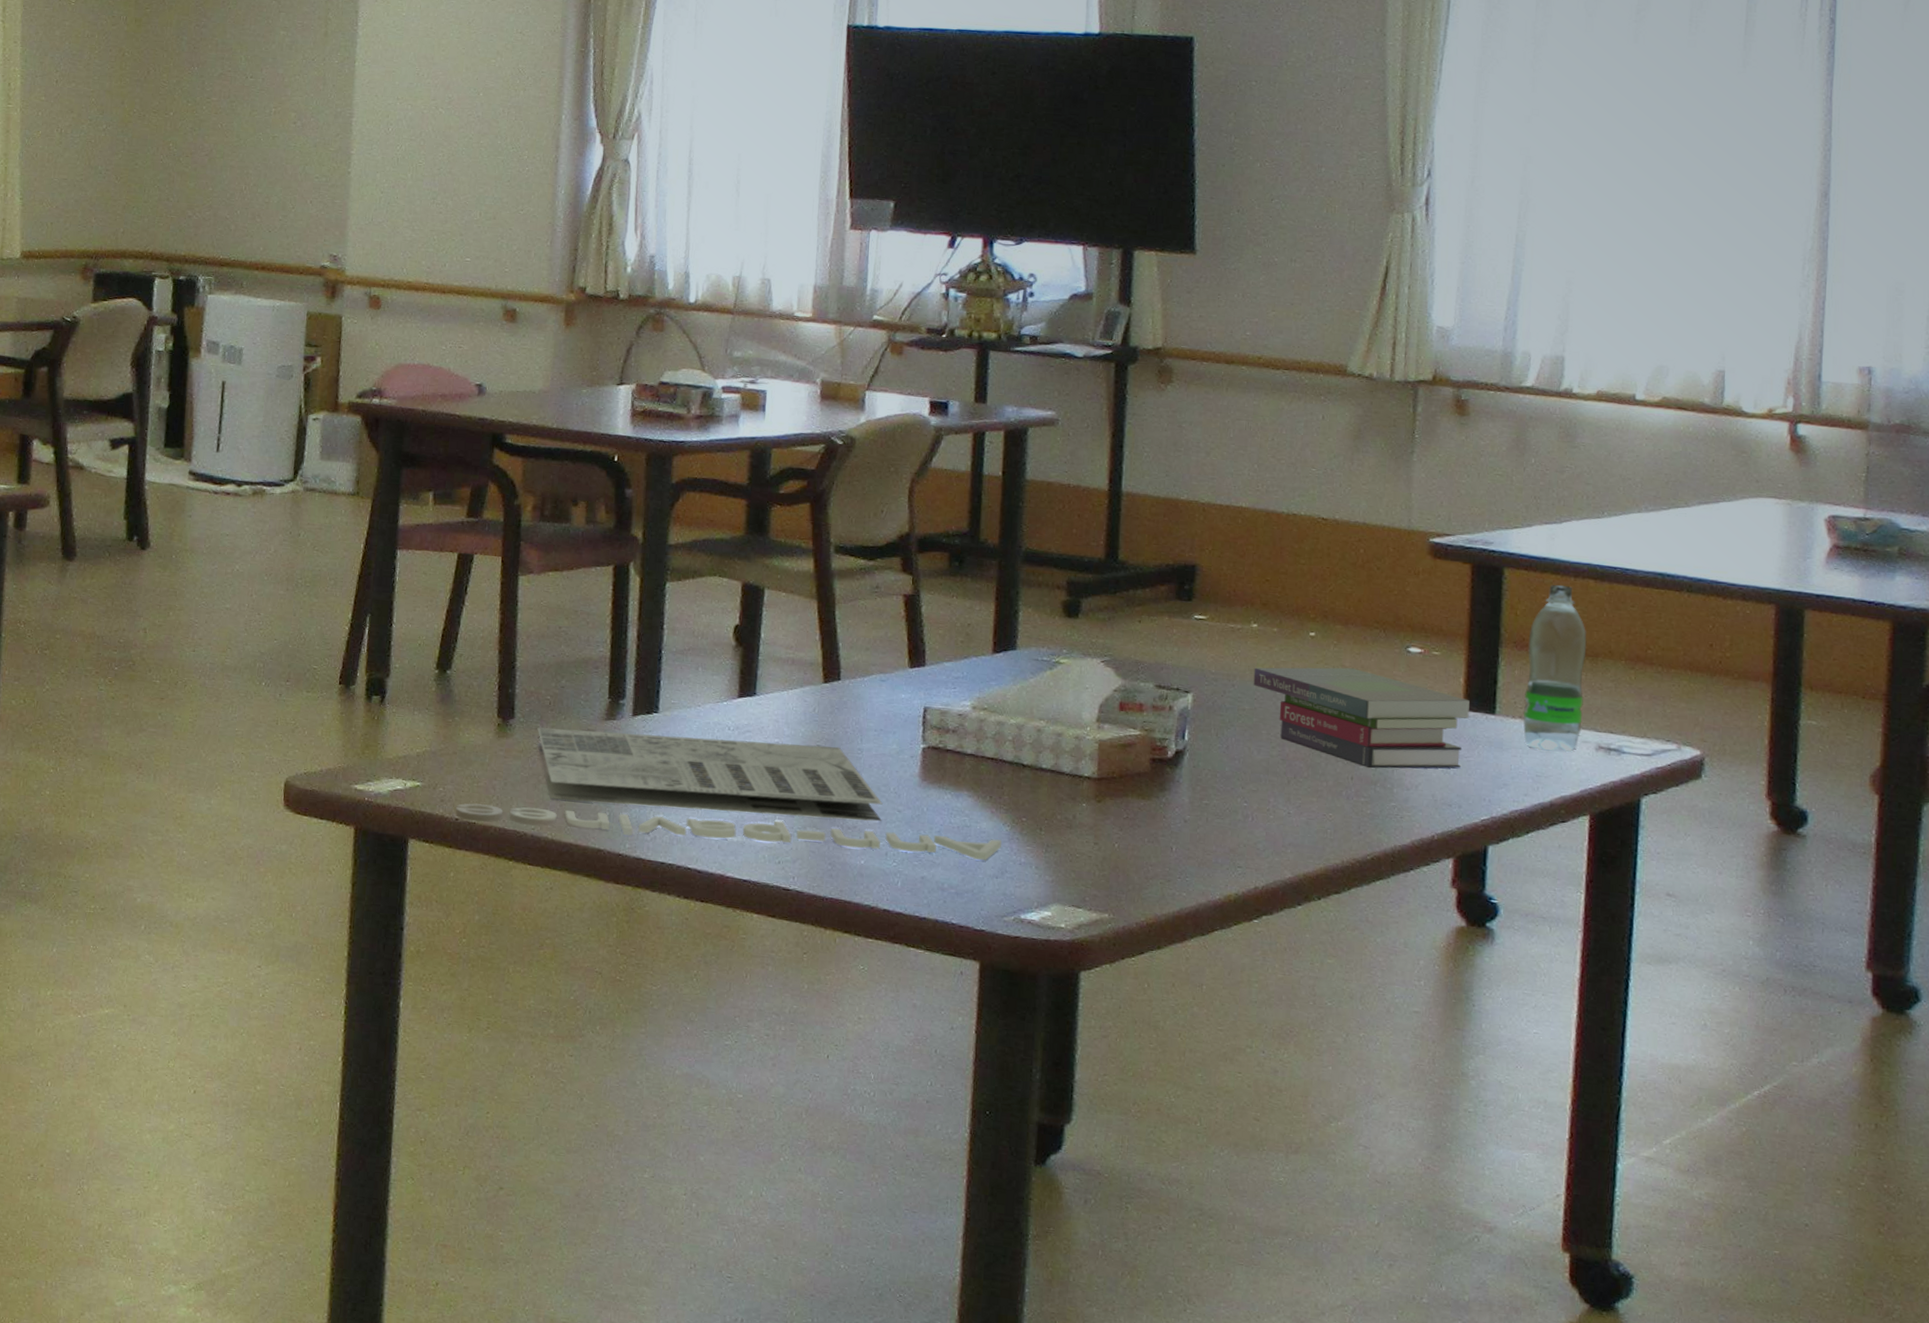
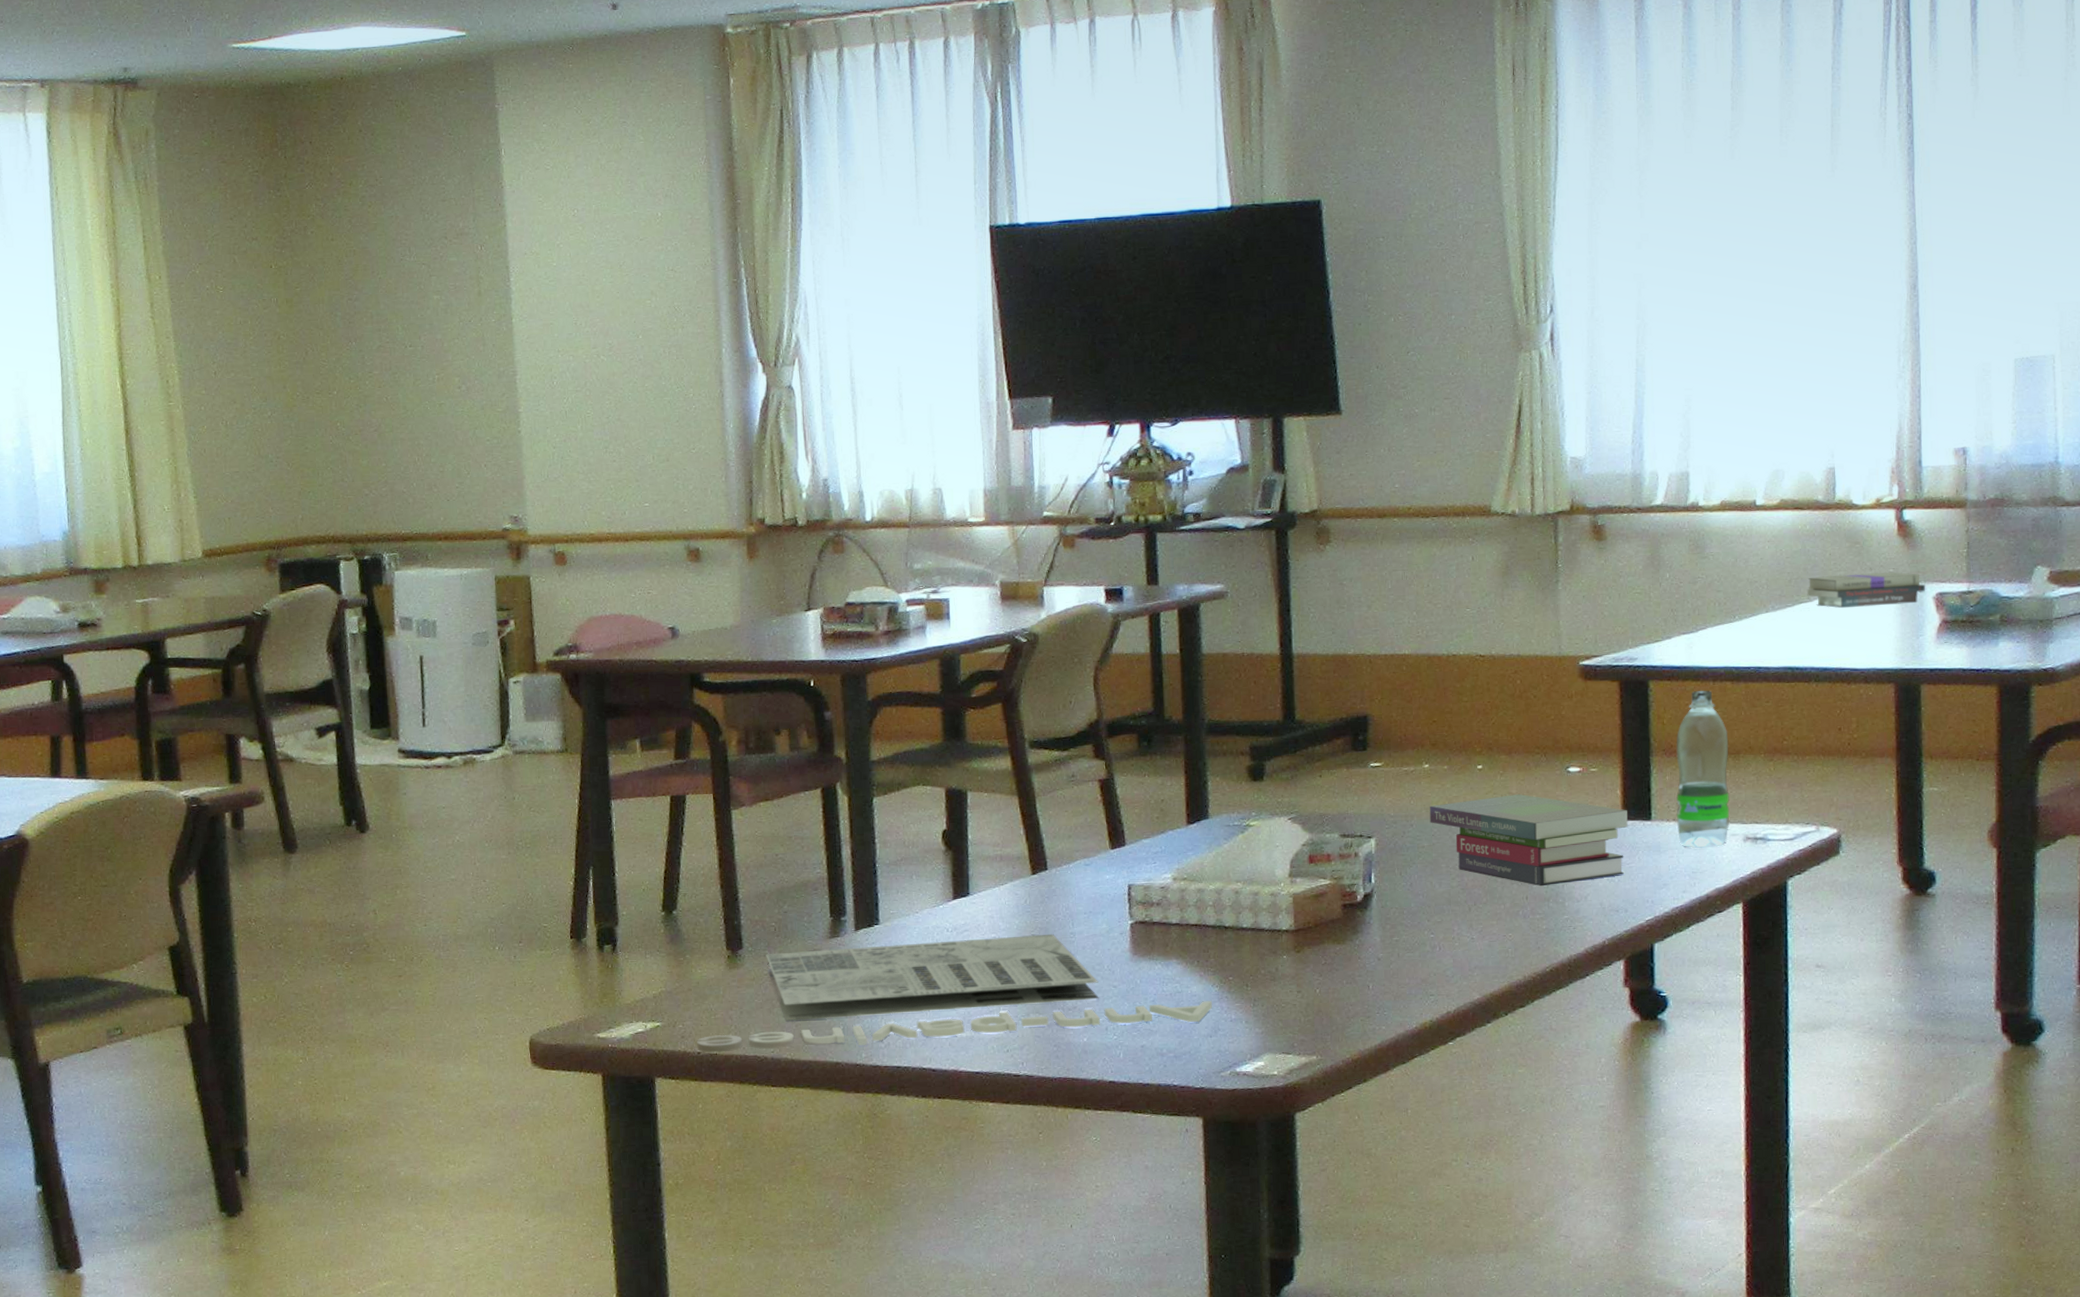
books: none [1685,481,1818,523] -> present [1807,571,1926,609]

